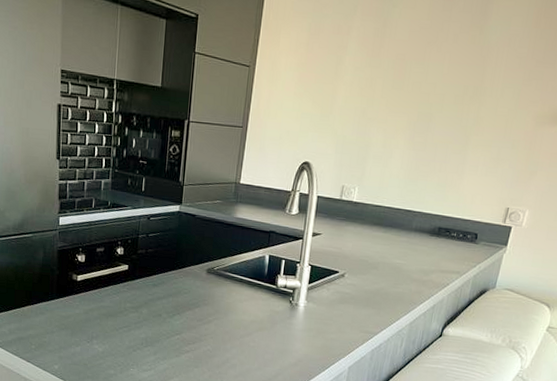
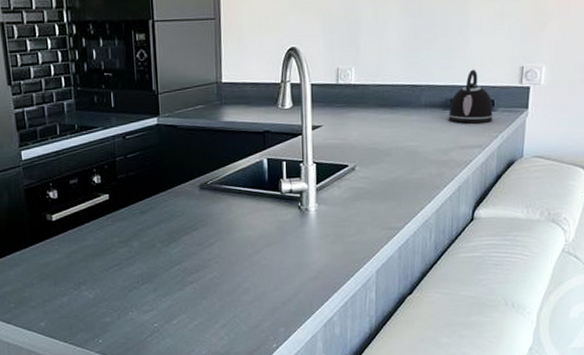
kettle: none [434,204,476,253] -> present [448,69,493,124]

